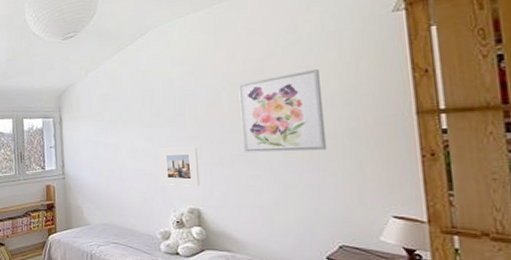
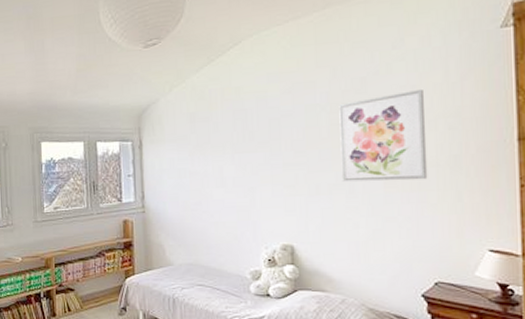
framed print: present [159,147,201,186] -> none [251,175,295,220]

